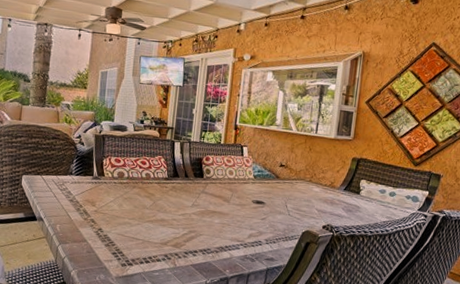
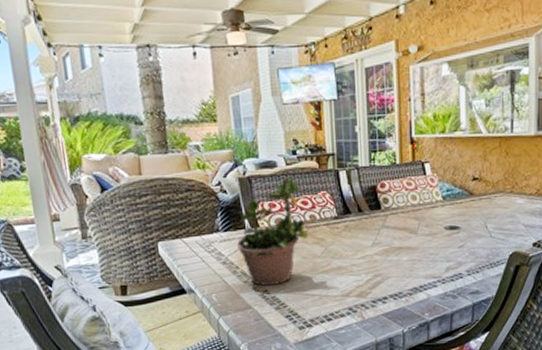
potted plant: none [83,137,144,226] -> present [236,177,308,286]

